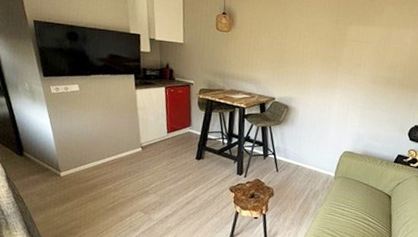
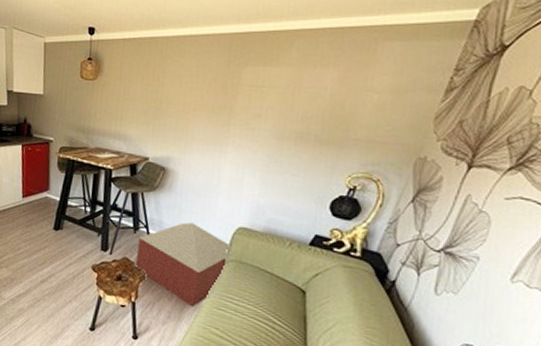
ottoman: none [265,149,338,215] -> present [135,222,230,308]

